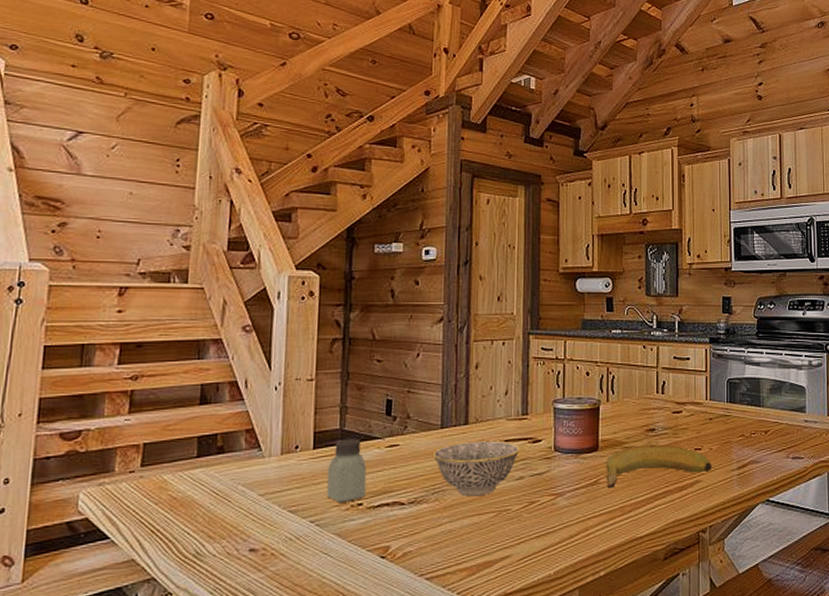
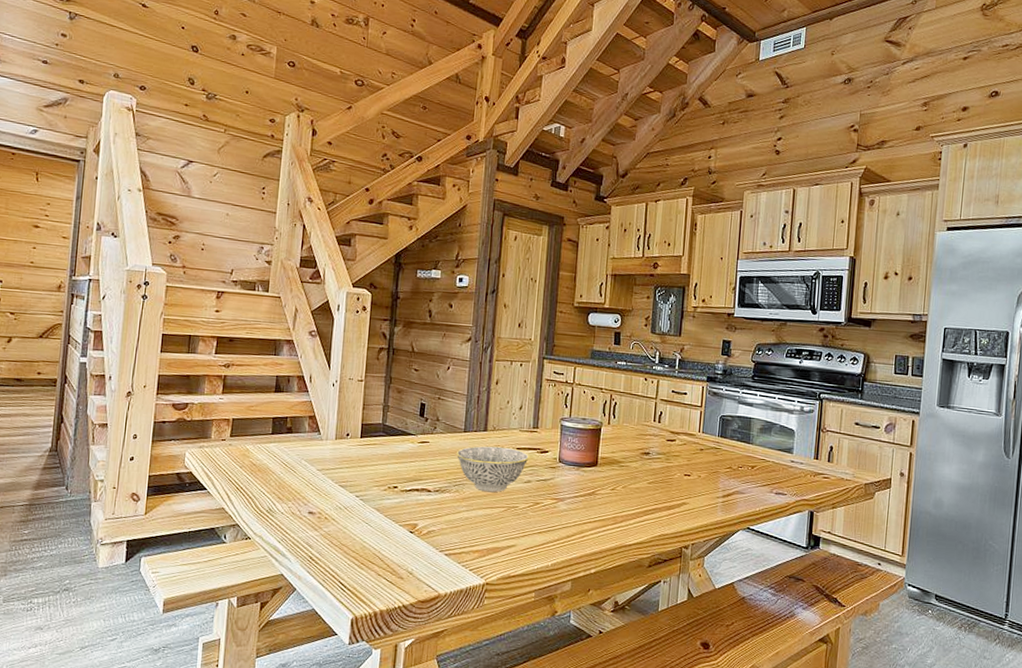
saltshaker: present [327,438,367,502] -> none [369,432,402,484]
banana: present [606,444,713,488] -> none [602,465,700,500]

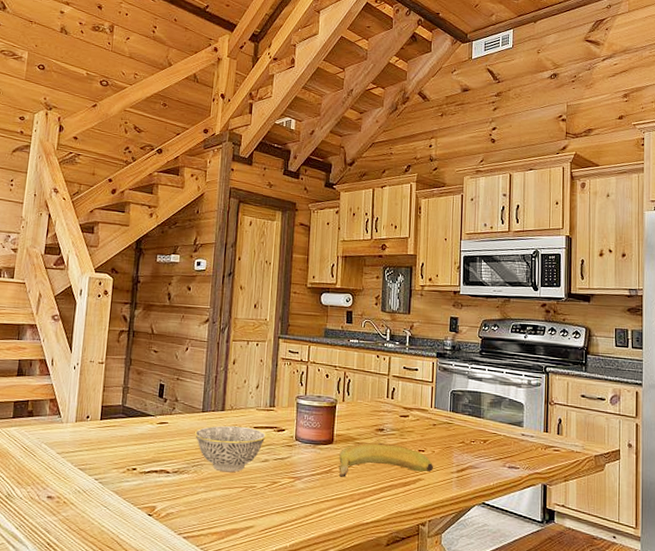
banana: none [602,465,700,500] -> present [339,442,434,477]

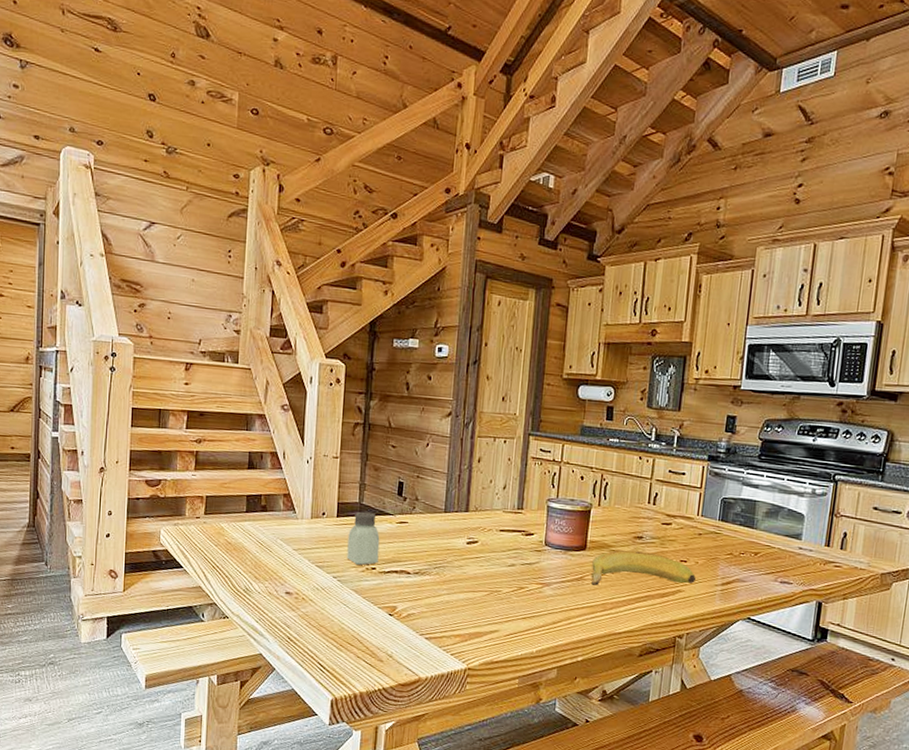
saltshaker: none [109,413,141,466] -> present [347,511,380,565]
bowl: present [194,425,266,472] -> none [436,527,513,576]

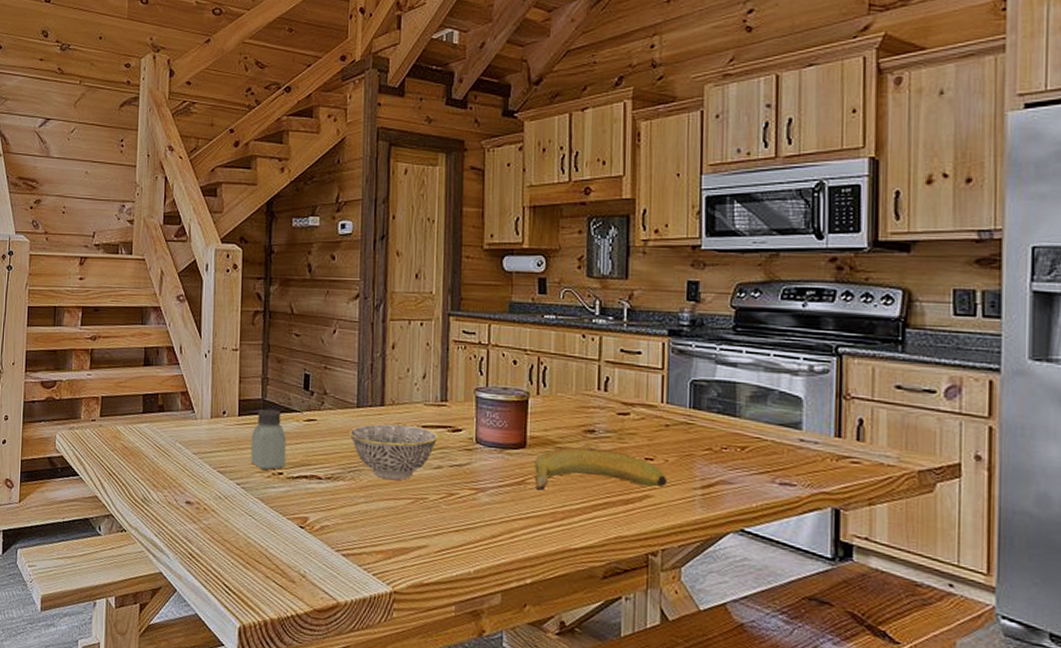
bowl: none [436,527,513,576] -> present [348,423,438,480]

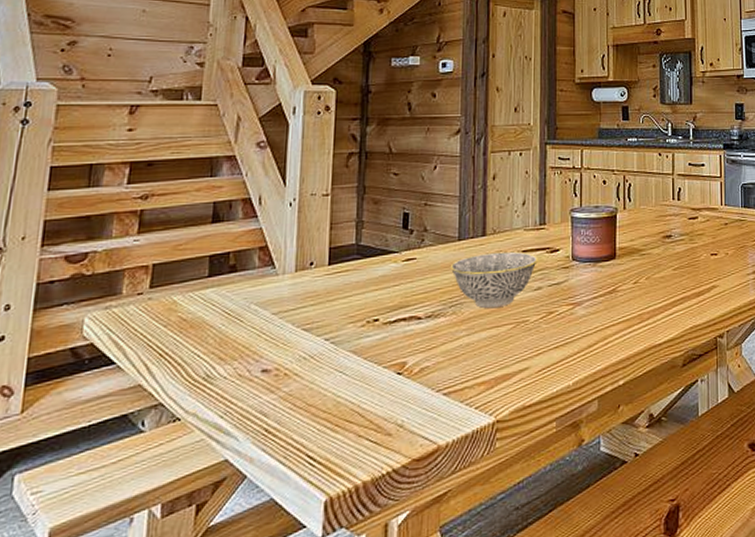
saltshaker: present [251,409,286,470] -> none [342,253,383,319]
banana: present [534,446,668,490] -> none [624,250,729,296]

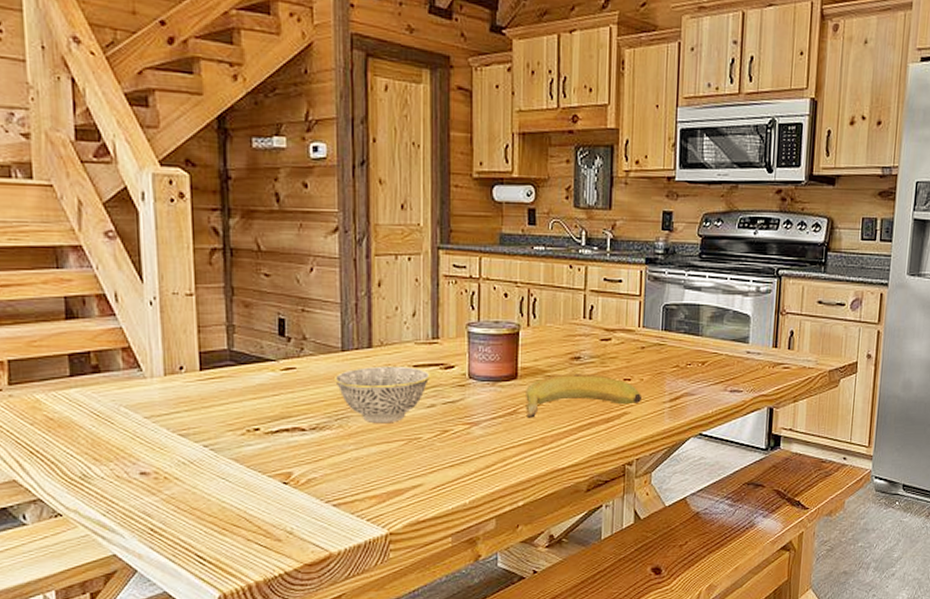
banana: none [624,250,729,296] -> present [525,373,643,418]

